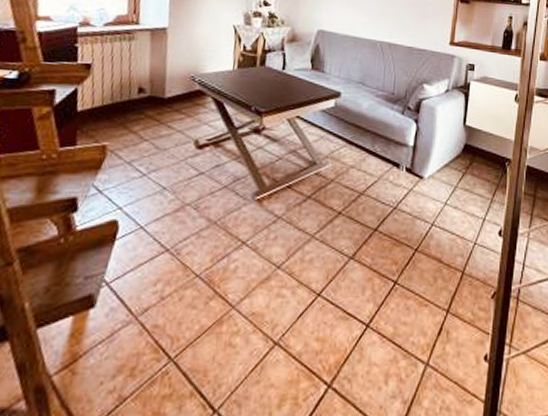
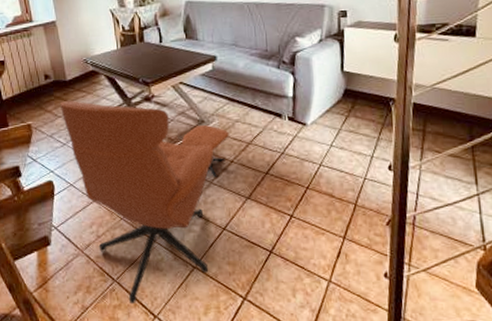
armchair: none [149,122,342,394] -> present [59,101,229,305]

